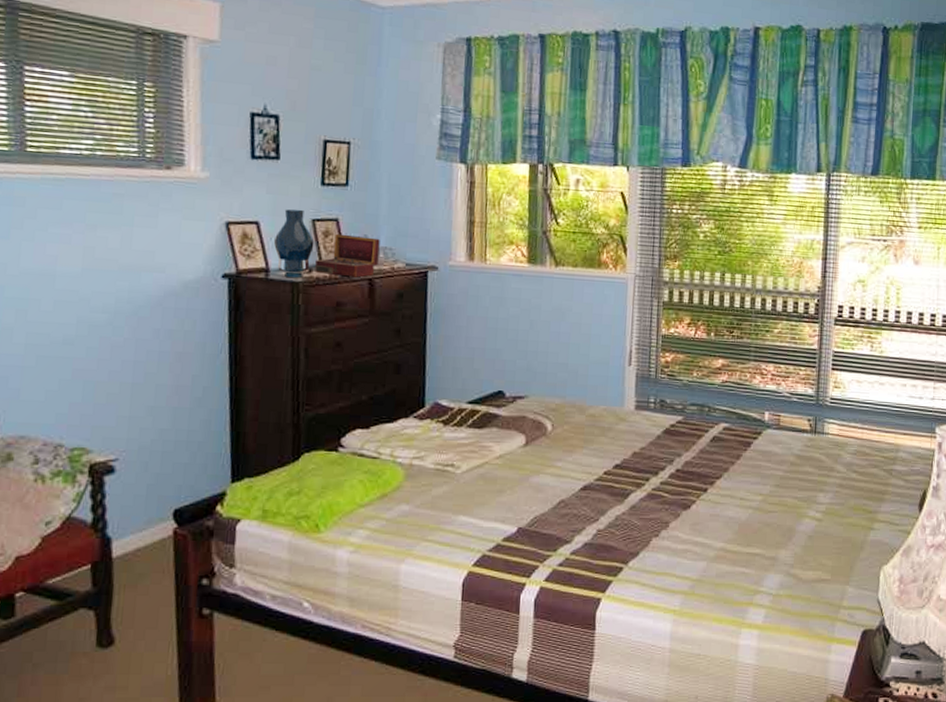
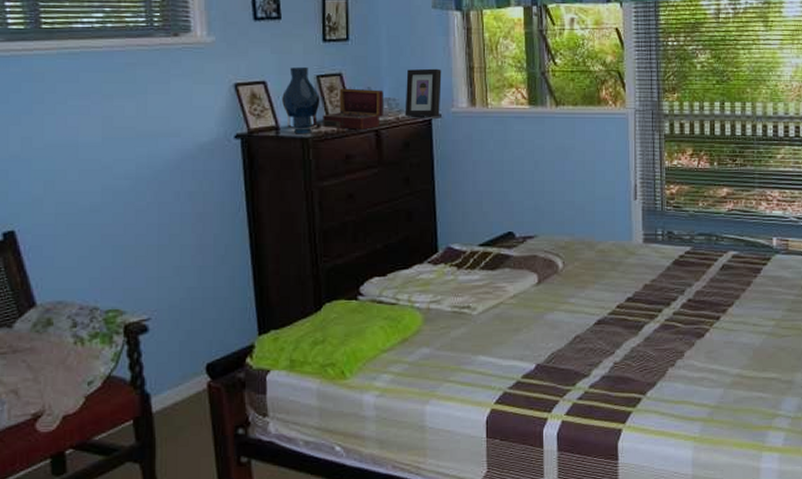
picture frame: none [400,219,442,270] -> present [405,68,442,117]

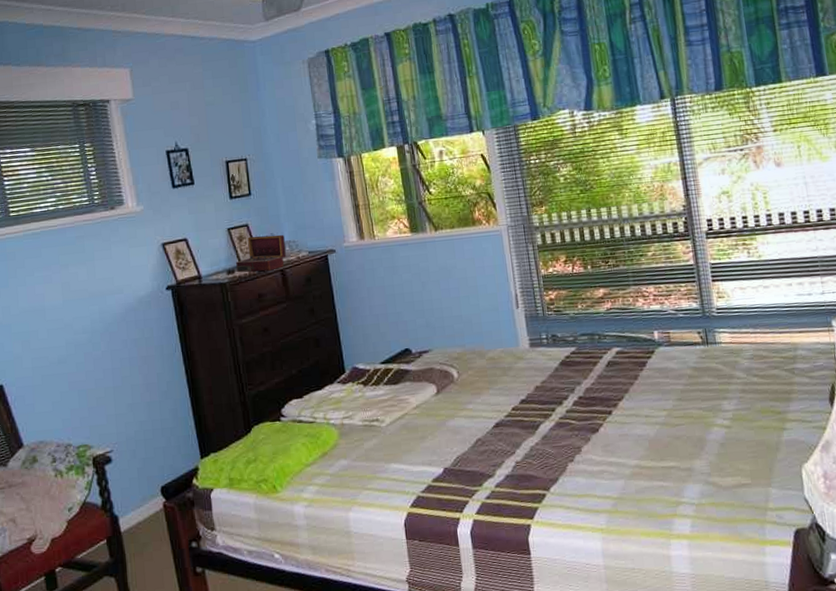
vase: present [282,66,320,134] -> none [201,222,233,281]
picture frame: present [405,68,442,117] -> none [302,210,335,255]

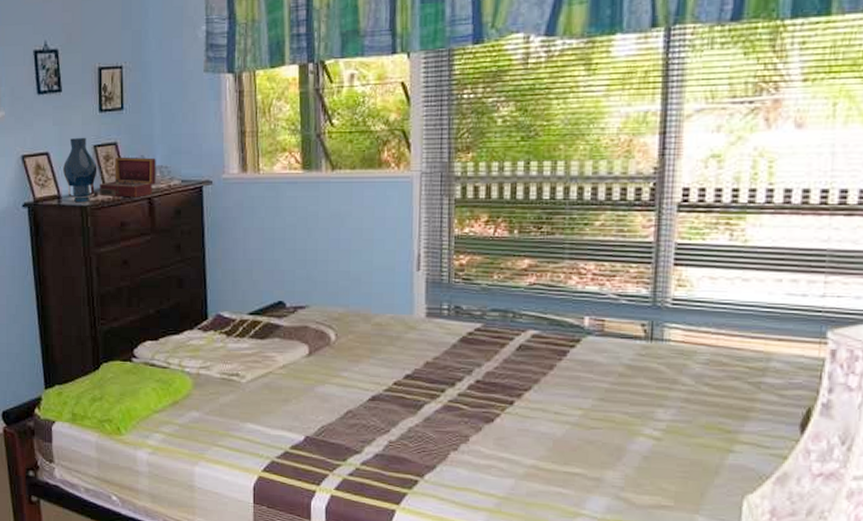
vase: none [201,222,233,281] -> present [63,137,97,203]

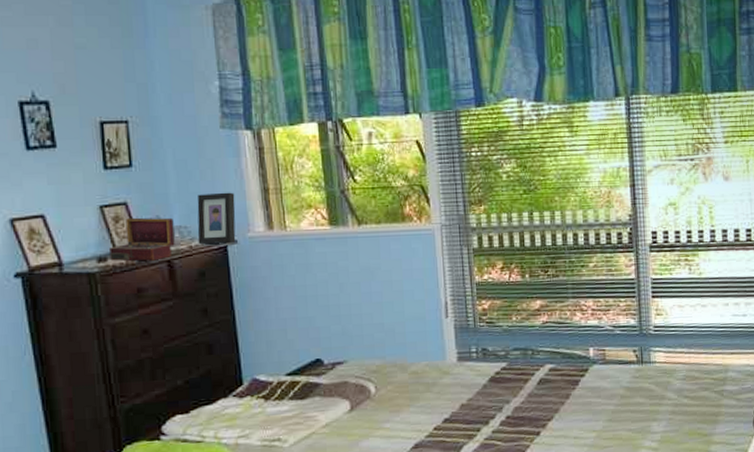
vase: present [63,137,97,203] -> none [63,197,106,270]
picture frame: none [176,134,213,184] -> present [197,192,236,245]

